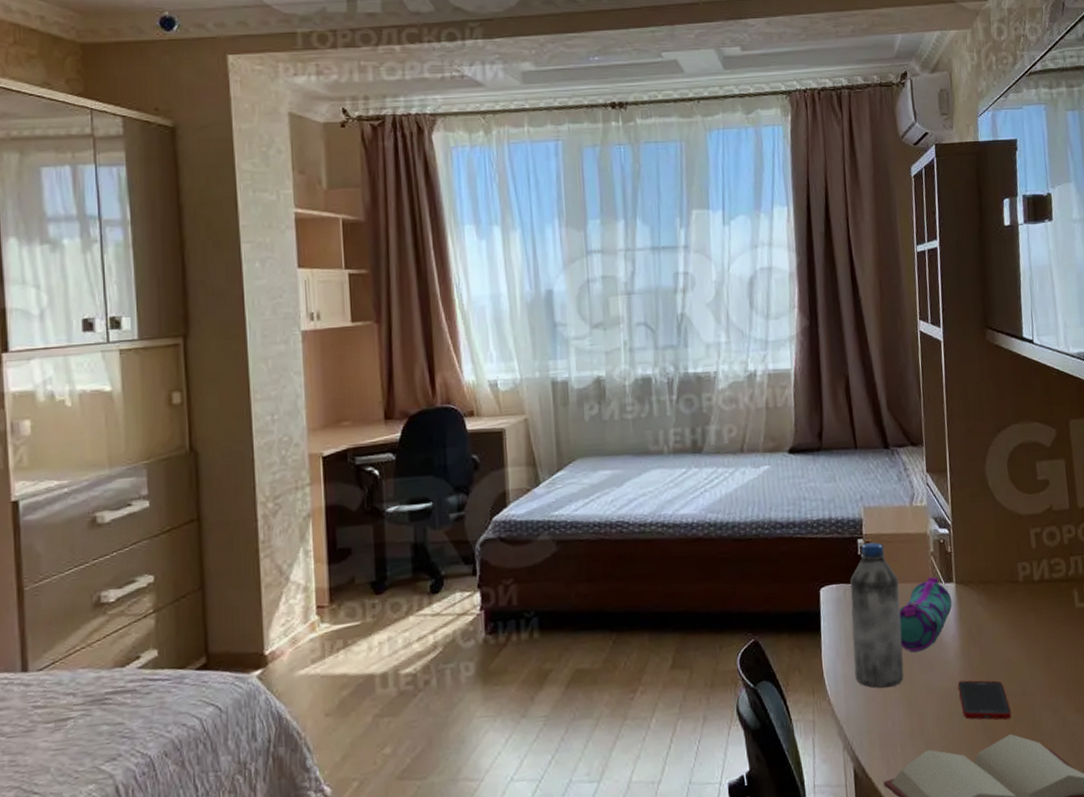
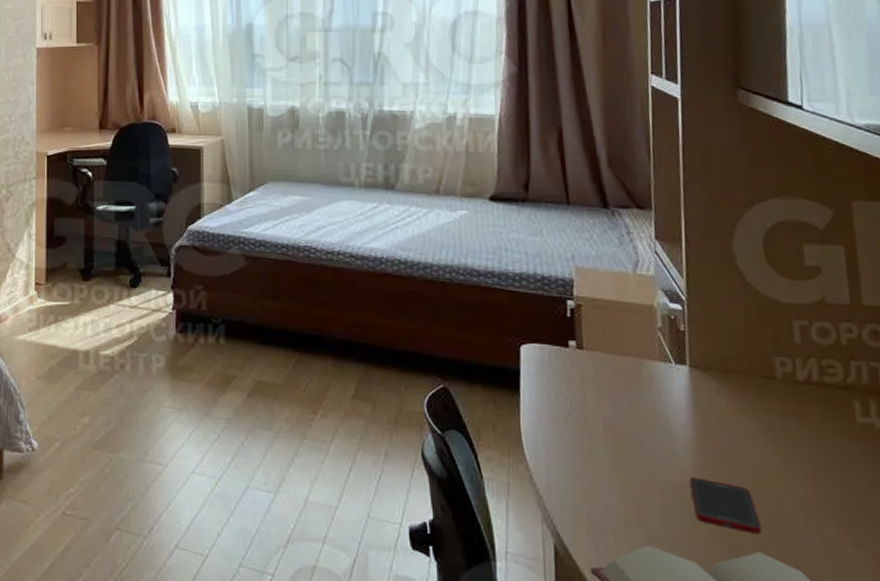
water bottle: present [850,542,904,688] -> none [556,306,620,467]
pencil case: present [899,576,952,653] -> none [615,354,685,435]

